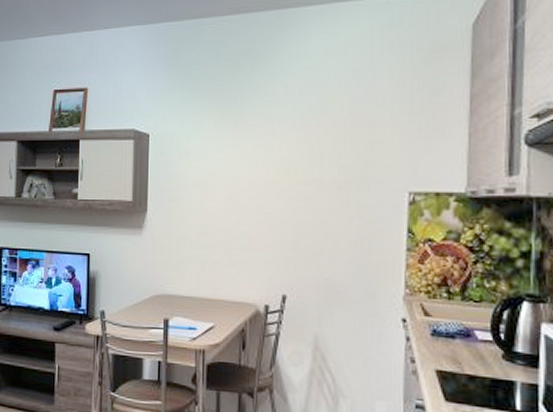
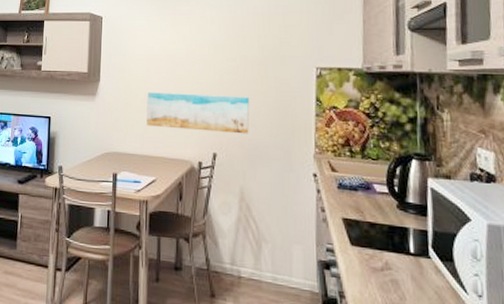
wall art: none [203,224,326,273] -> present [146,92,249,134]

